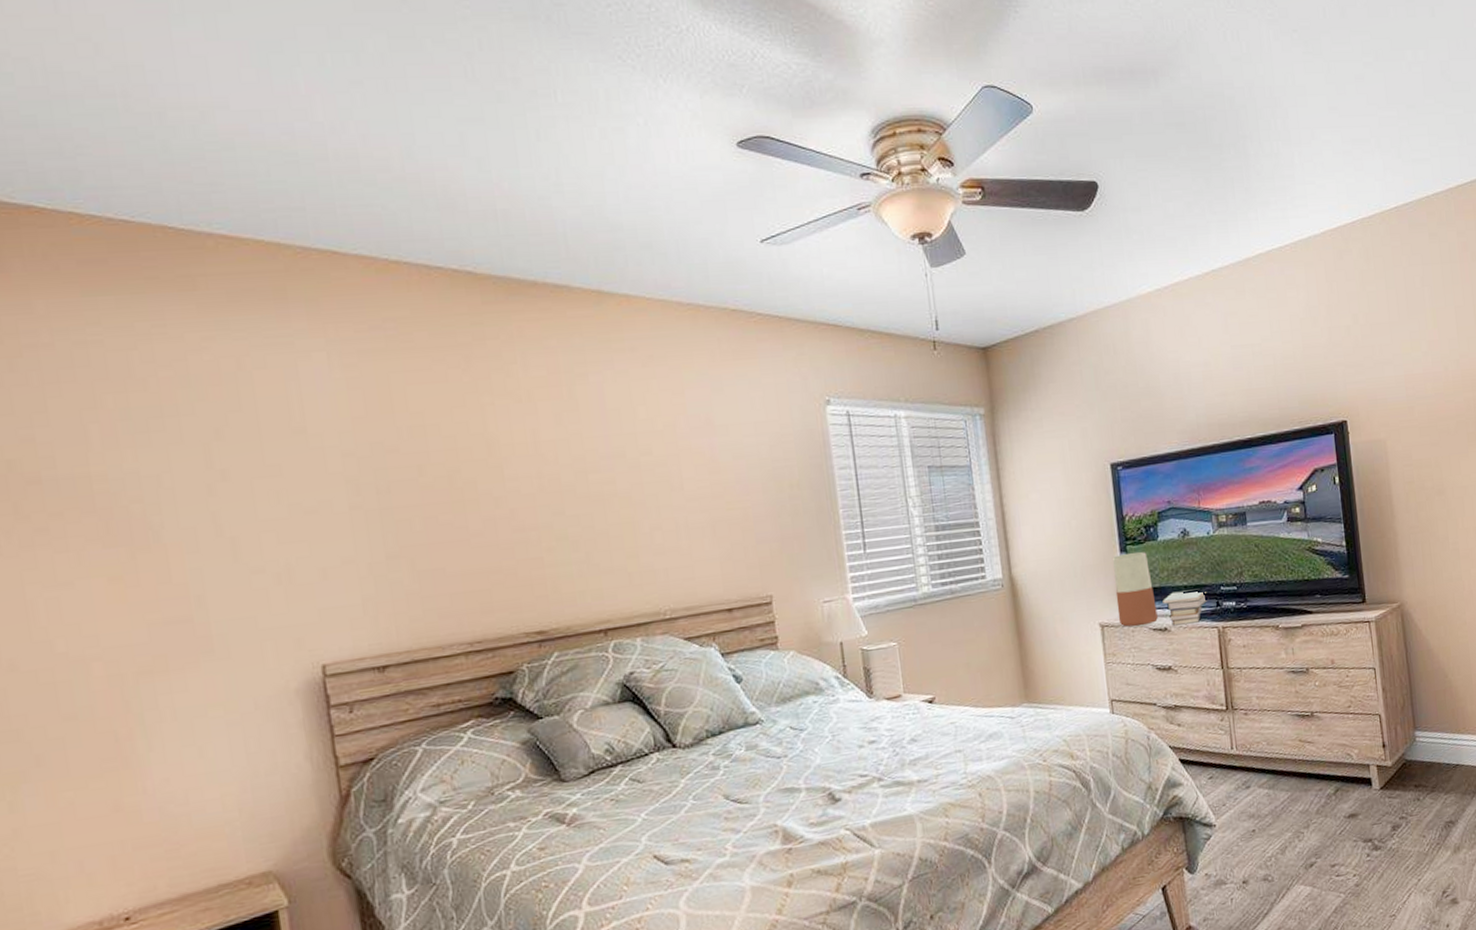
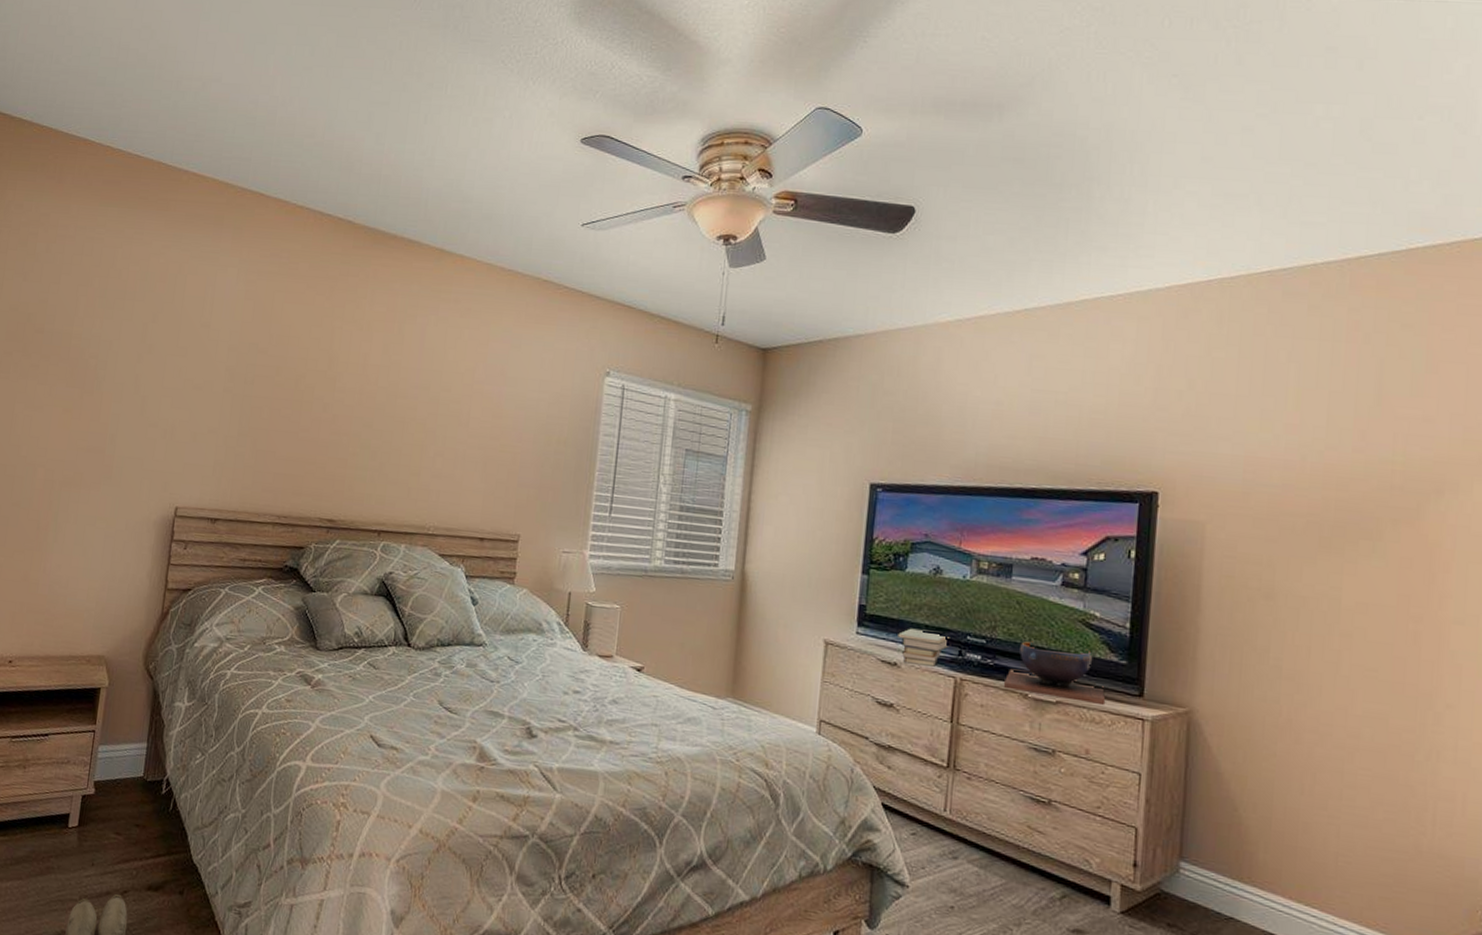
vase: present [1111,552,1158,628] -> none [845,576,891,655]
decorative bowl: none [1257,573,1339,626] -> present [1003,641,1106,706]

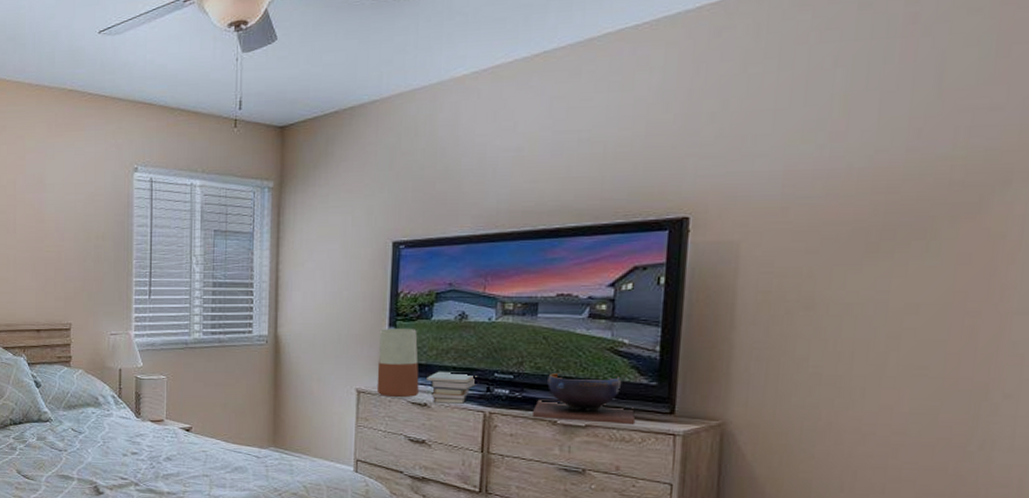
vase: none [845,576,891,655] -> present [376,329,419,398]

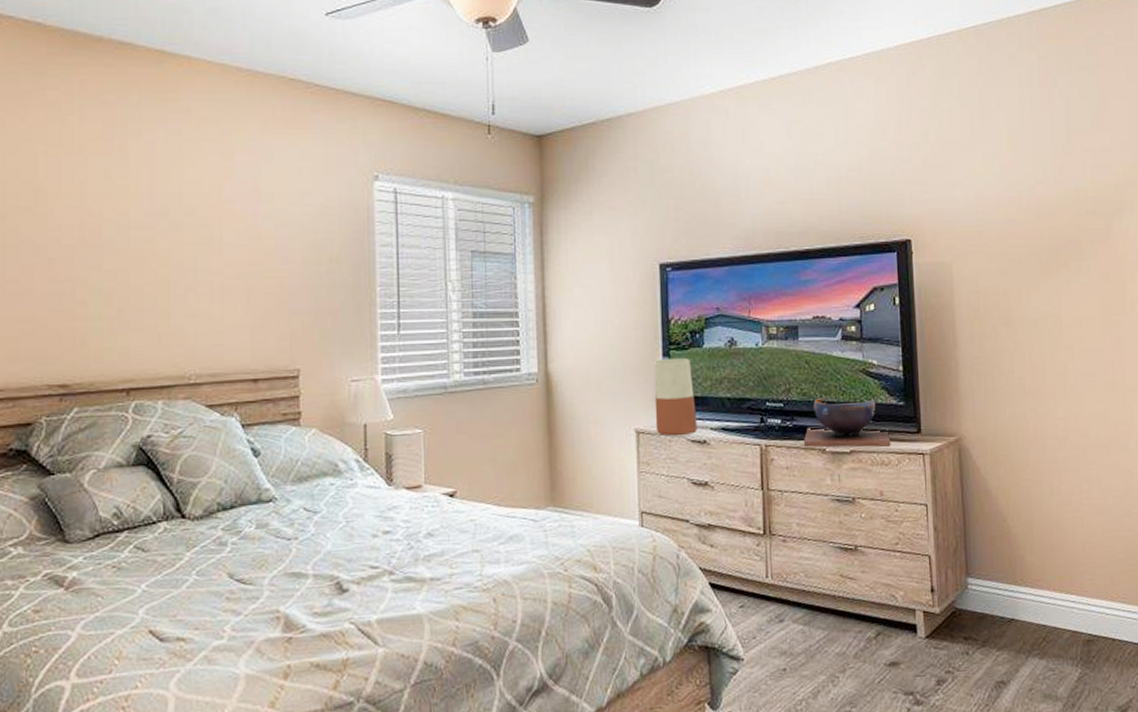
books: present [427,371,479,405] -> none [704,403,753,440]

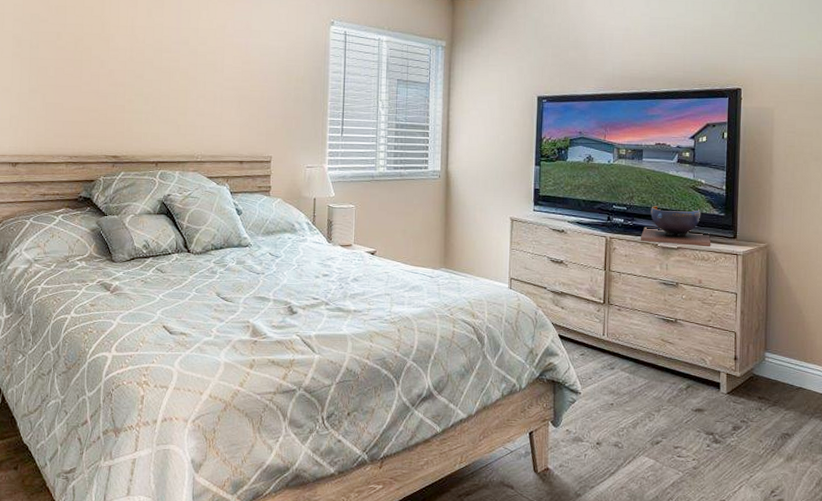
vase: present [653,358,697,437] -> none [526,167,558,225]

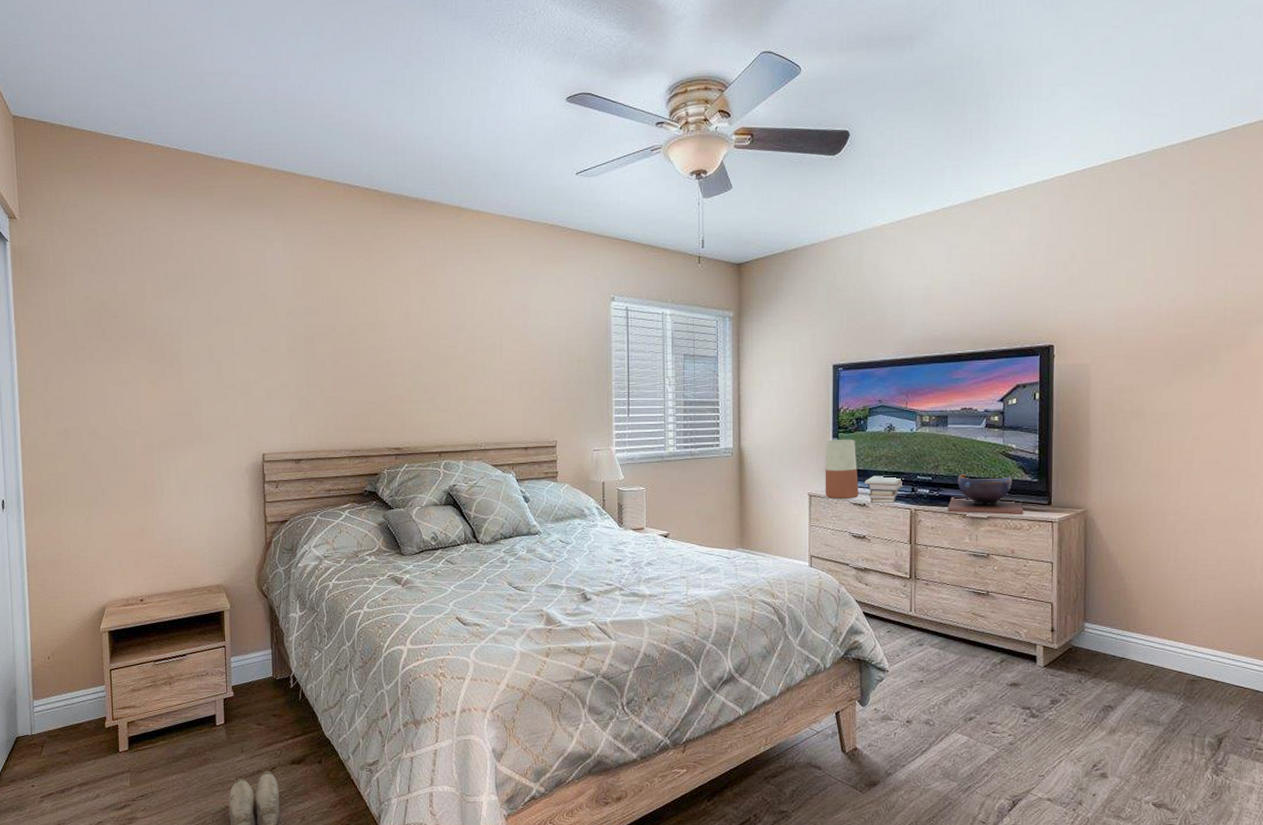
vase: none [526,167,558,225] -> present [825,440,859,500]
books: none [564,203,602,231] -> present [864,475,906,504]

